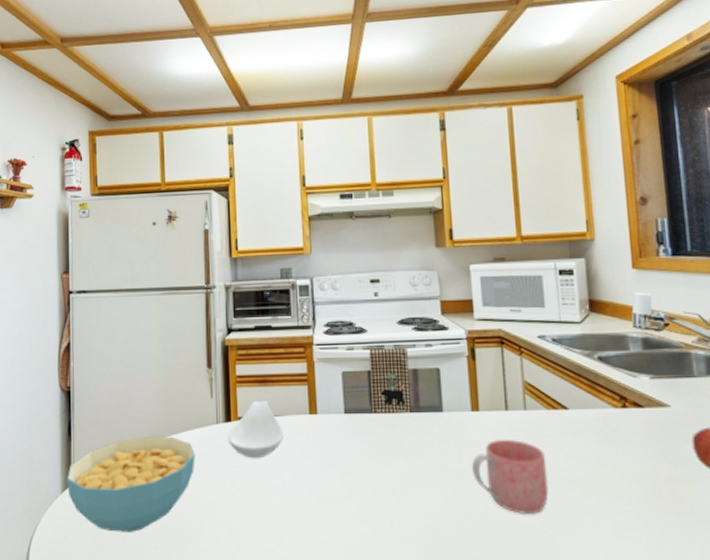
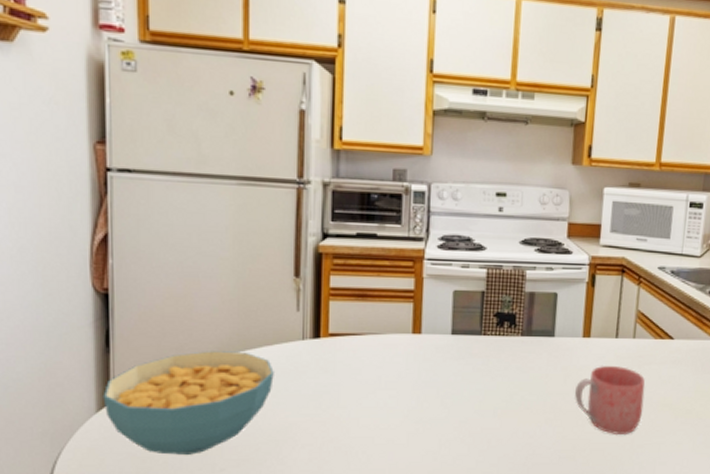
spoon rest: present [228,400,284,459] -> none [315,316,381,378]

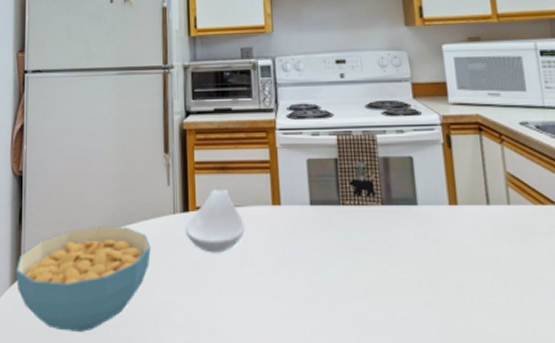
spoon rest: none [315,316,381,378] -> present [185,188,245,253]
mug: present [574,365,645,436] -> none [450,237,540,326]

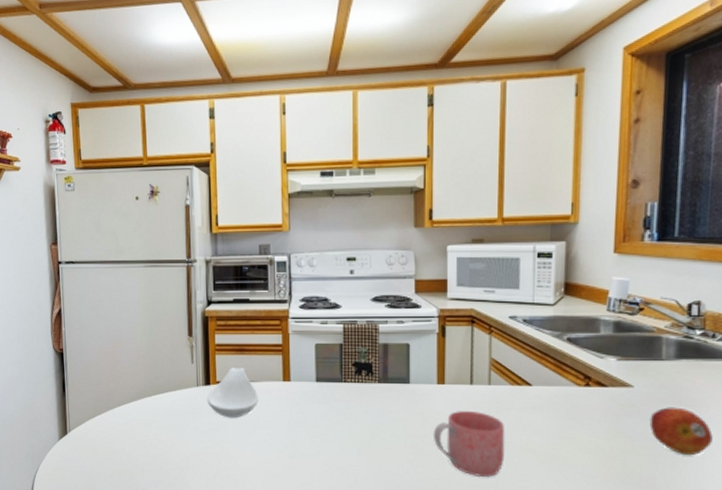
cereal bowl: present [15,226,151,332] -> none [62,395,178,476]
mug: none [450,237,540,326] -> present [433,410,505,478]

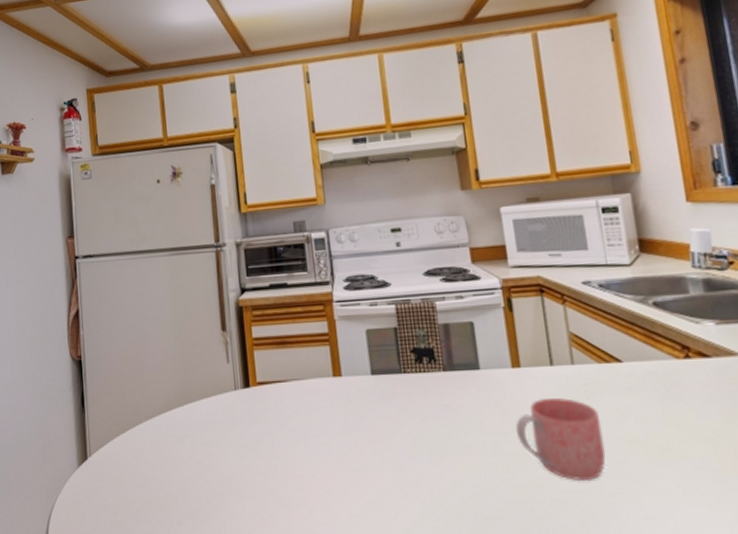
spoon rest: present [207,367,258,418] -> none [247,363,307,427]

